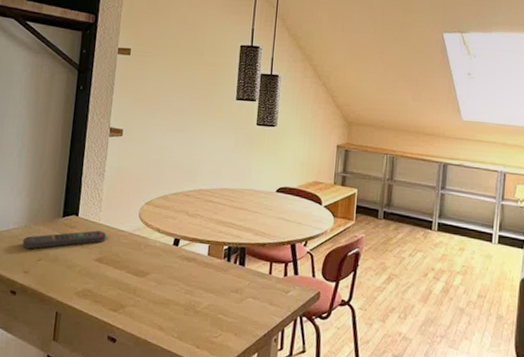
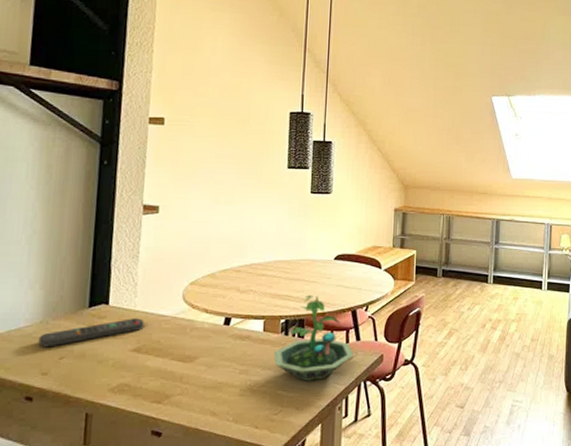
terrarium: none [216,224,291,310] -> present [274,294,354,381]

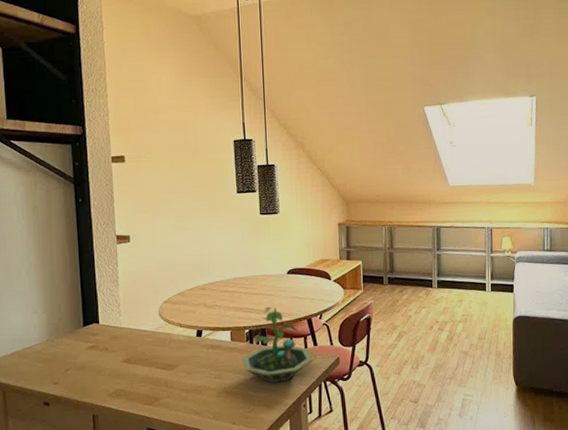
remote control: present [38,318,145,348] -> none [47,334,130,362]

